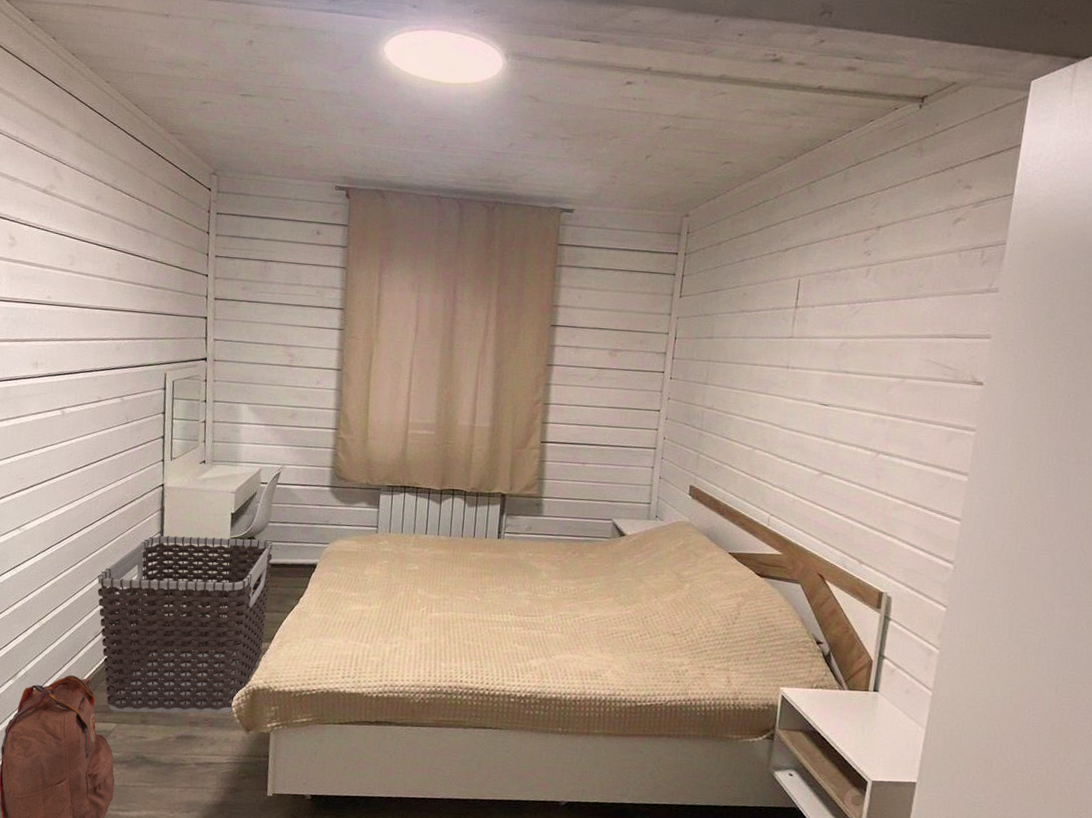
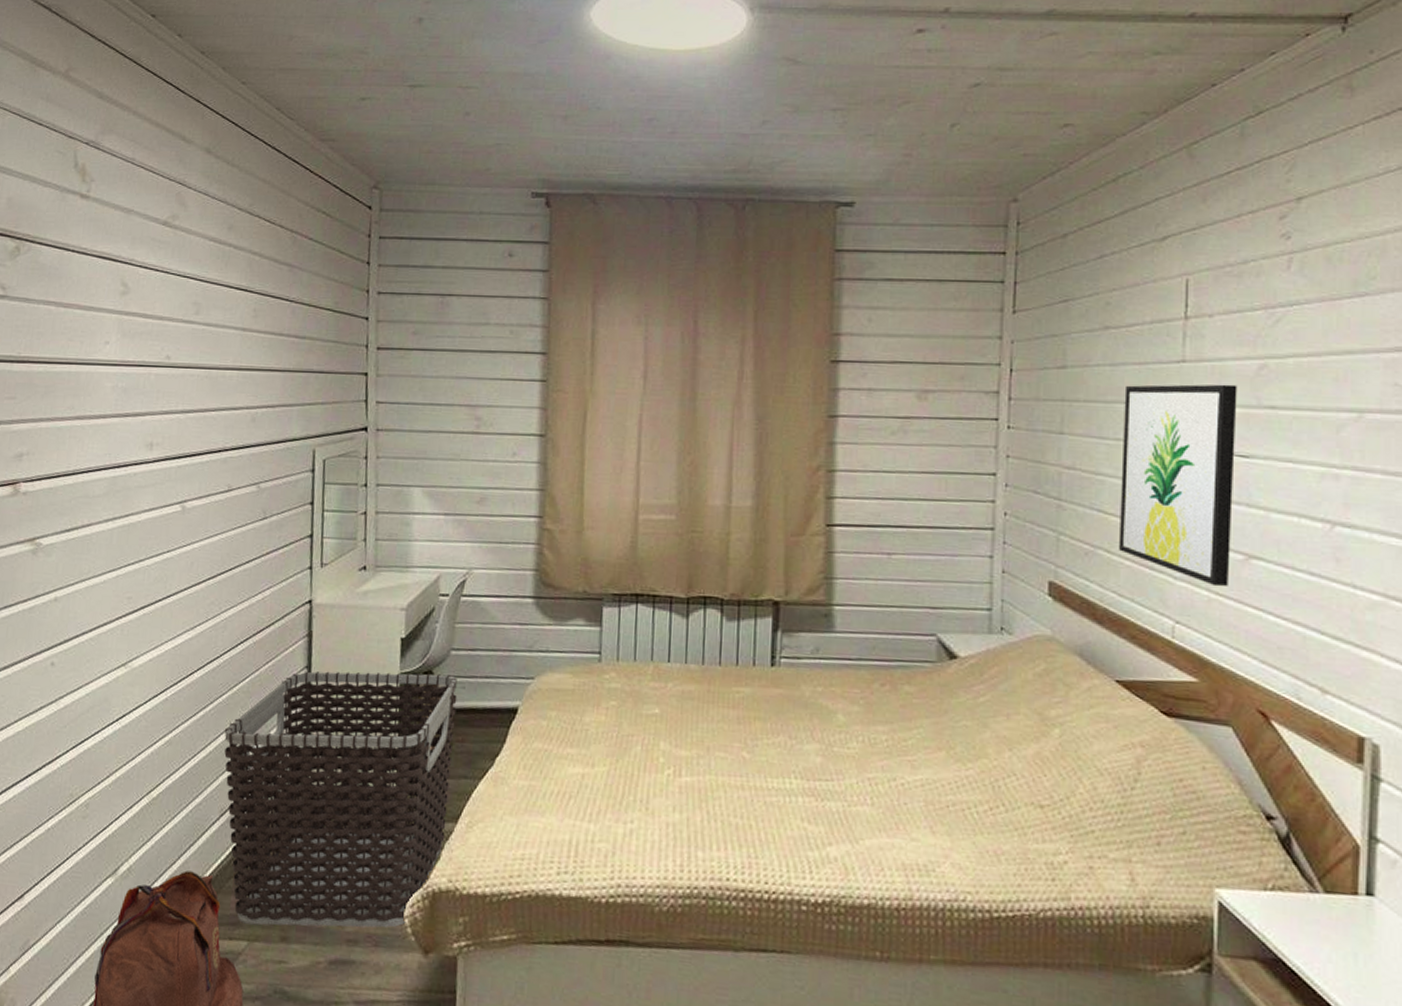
wall art: none [737,352,826,493] -> present [1118,384,1237,587]

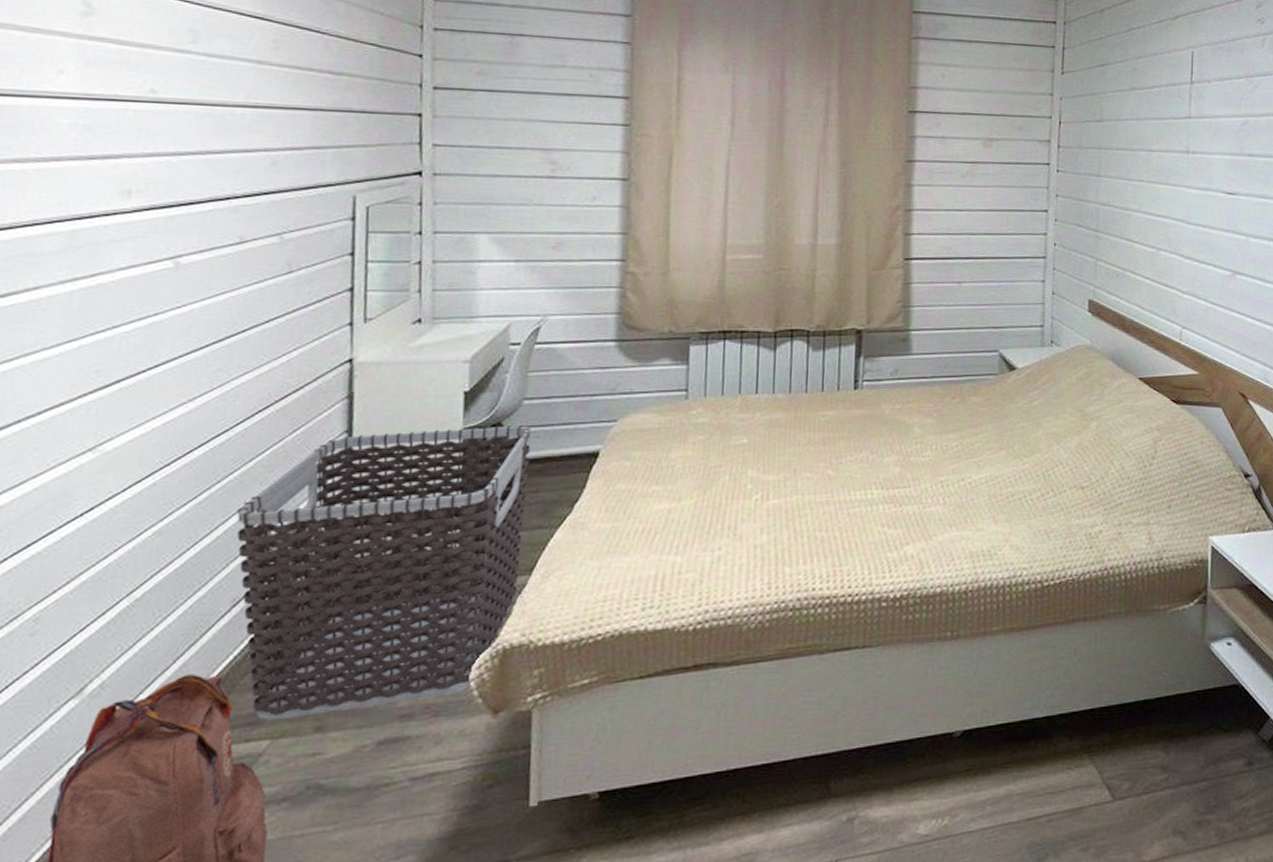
wall art: present [1118,384,1237,587] -> none [1141,136,1227,298]

